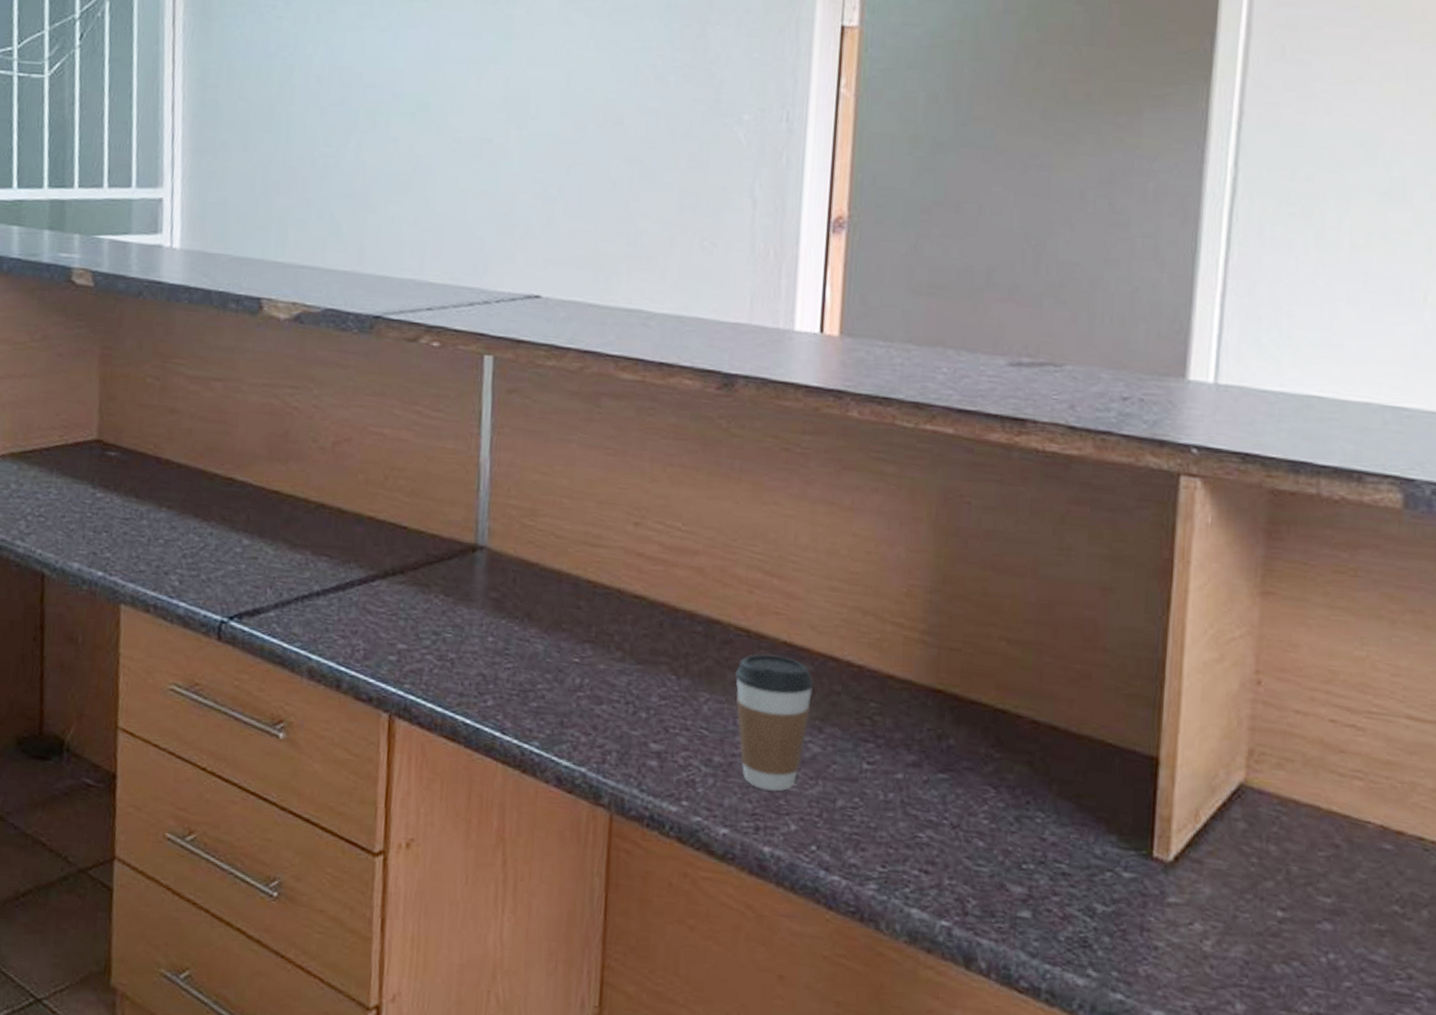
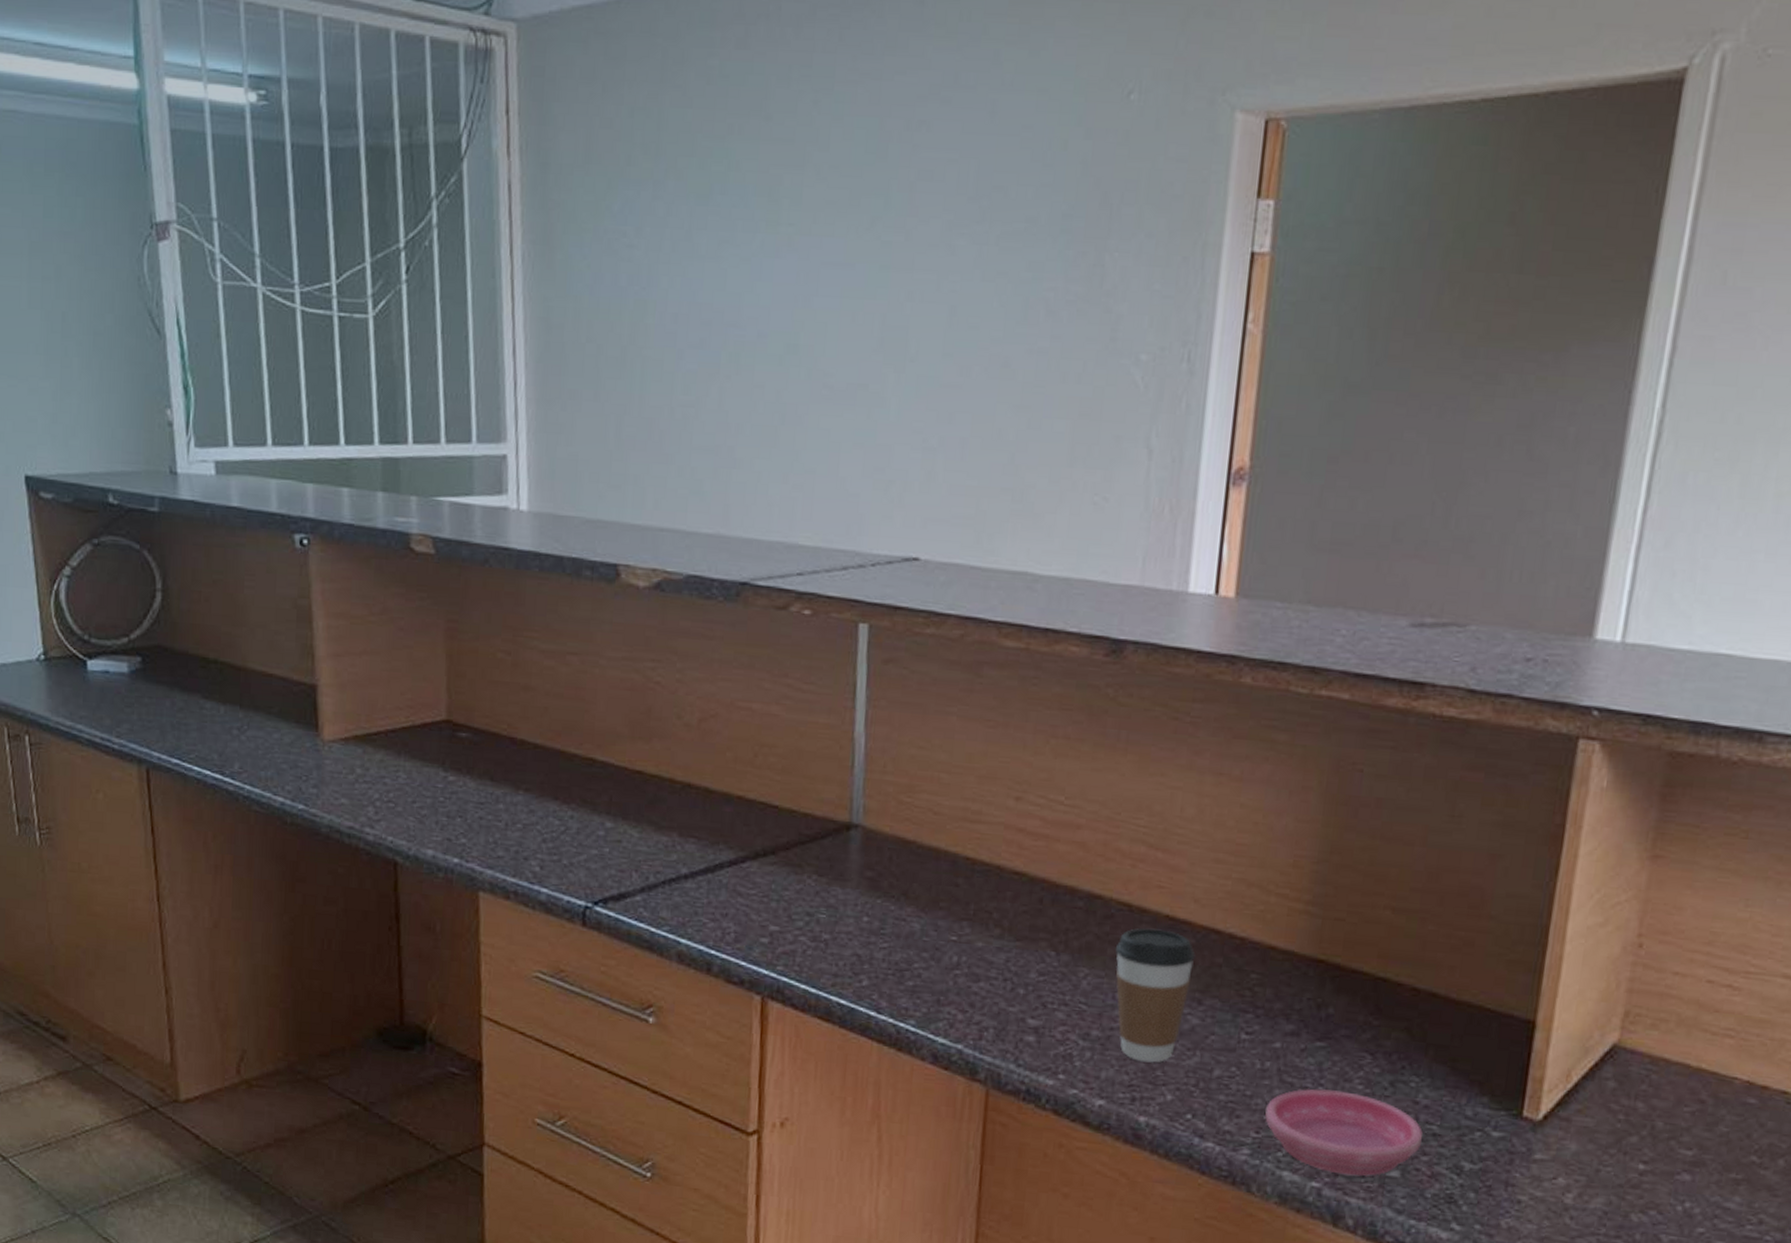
saucer: none [890,821,1053,917] -> present [1265,1088,1423,1177]

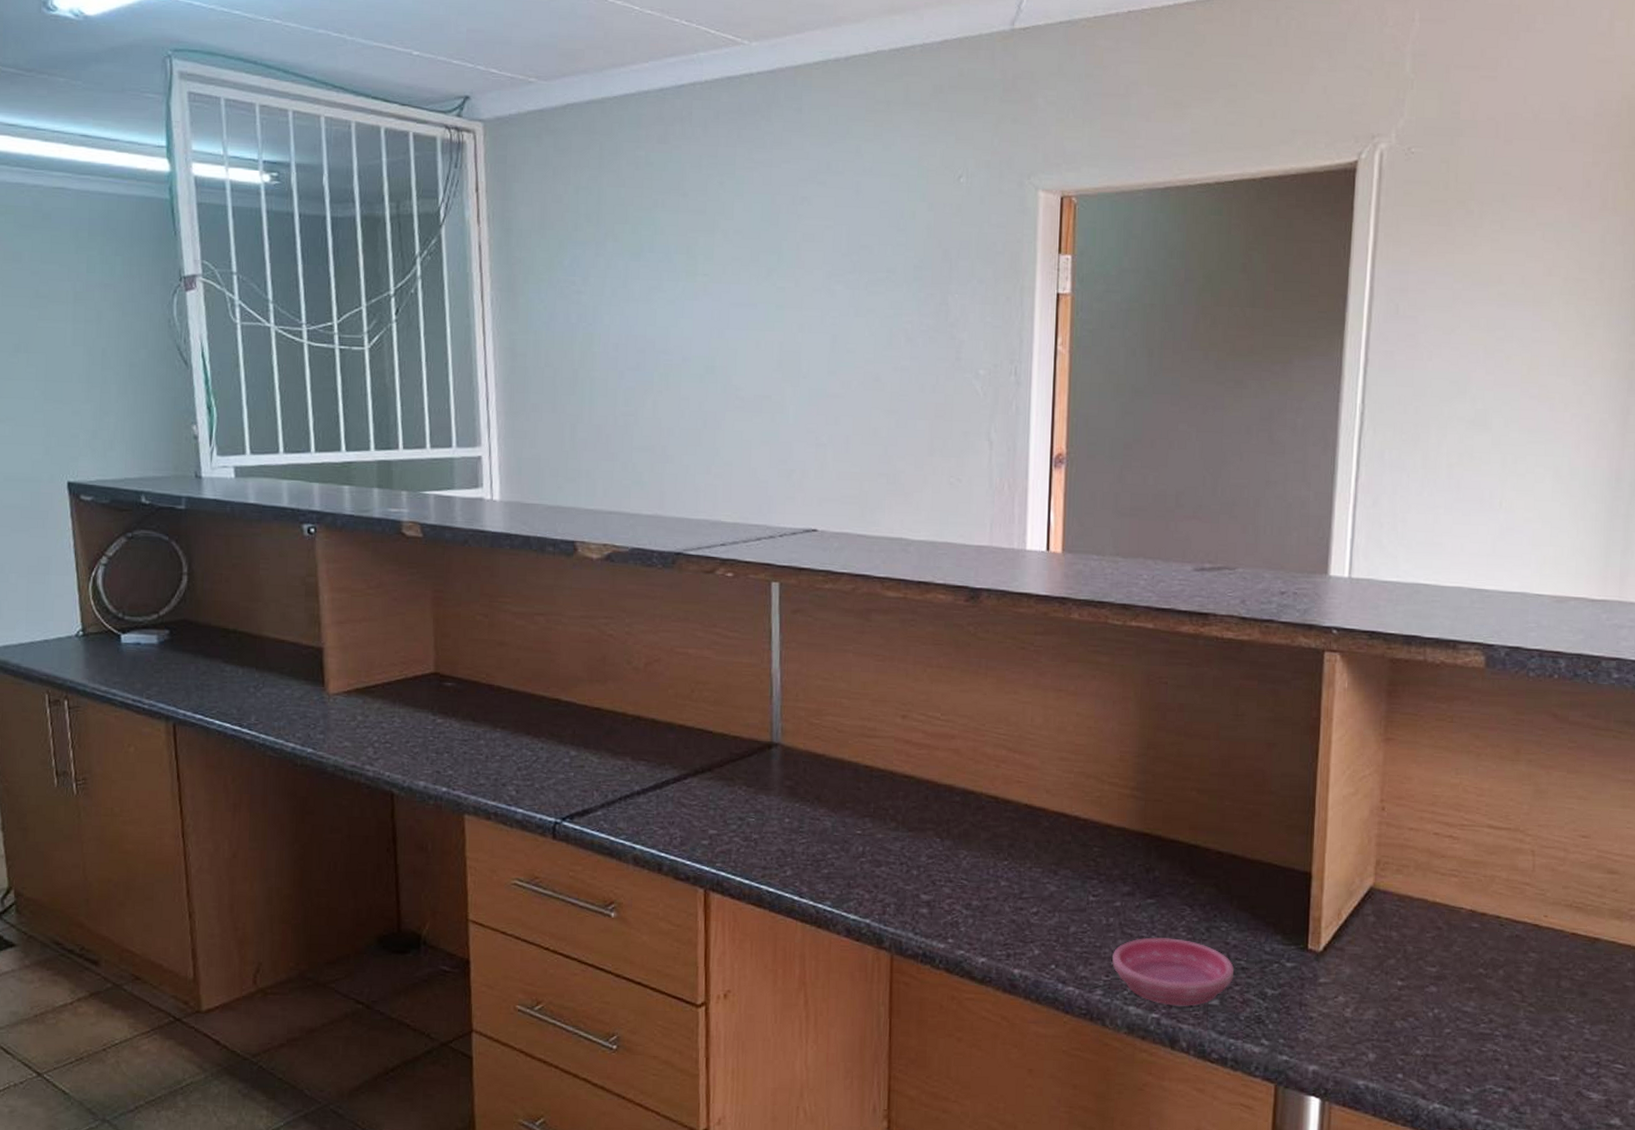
coffee cup: present [1115,928,1196,1063] -> none [987,815,1050,925]

